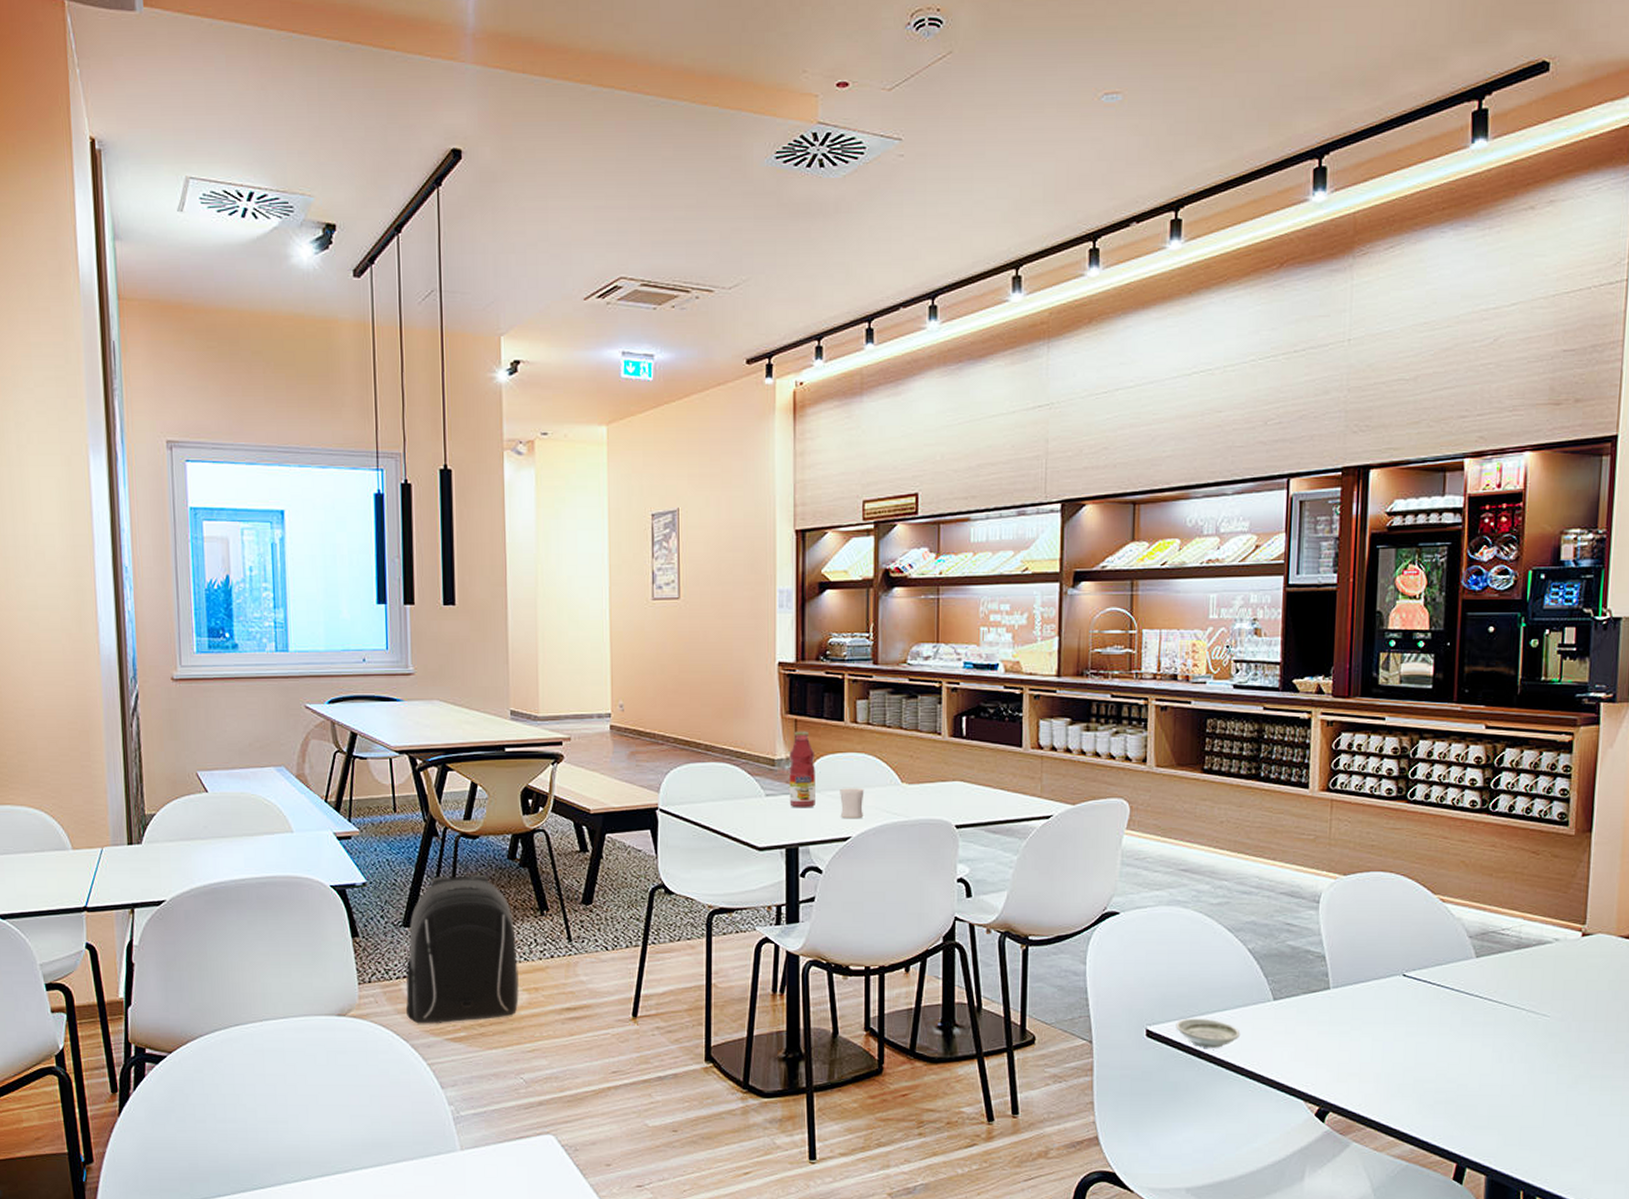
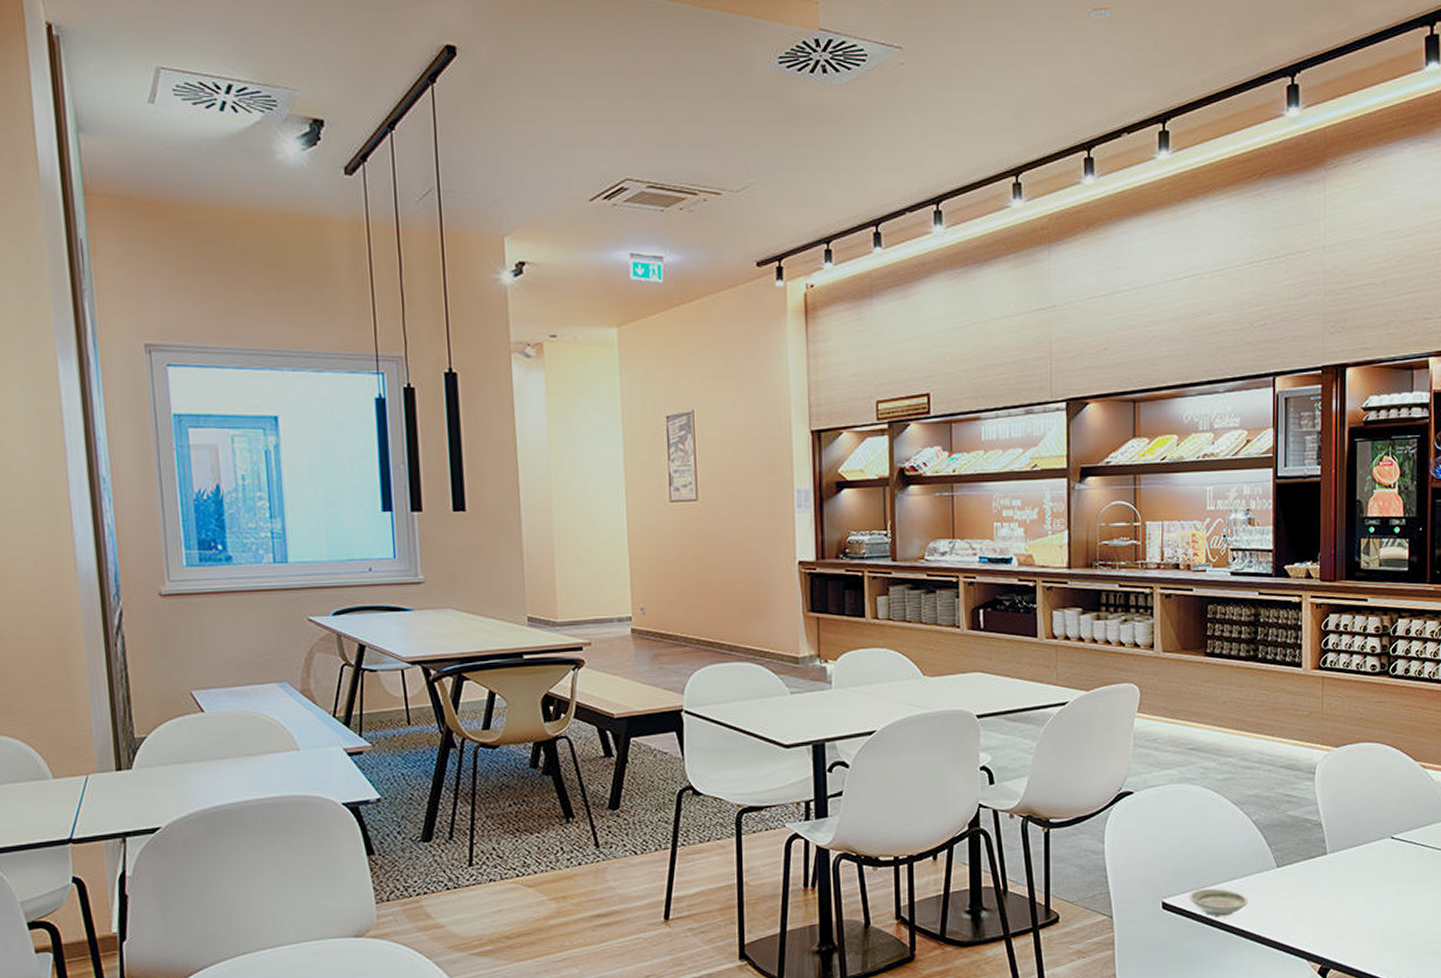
backpack: present [405,874,519,1024] -> none [426,784,547,941]
fruit juice: present [789,731,815,808] -> none [813,628,840,705]
mug: present [840,788,864,819] -> none [864,682,888,713]

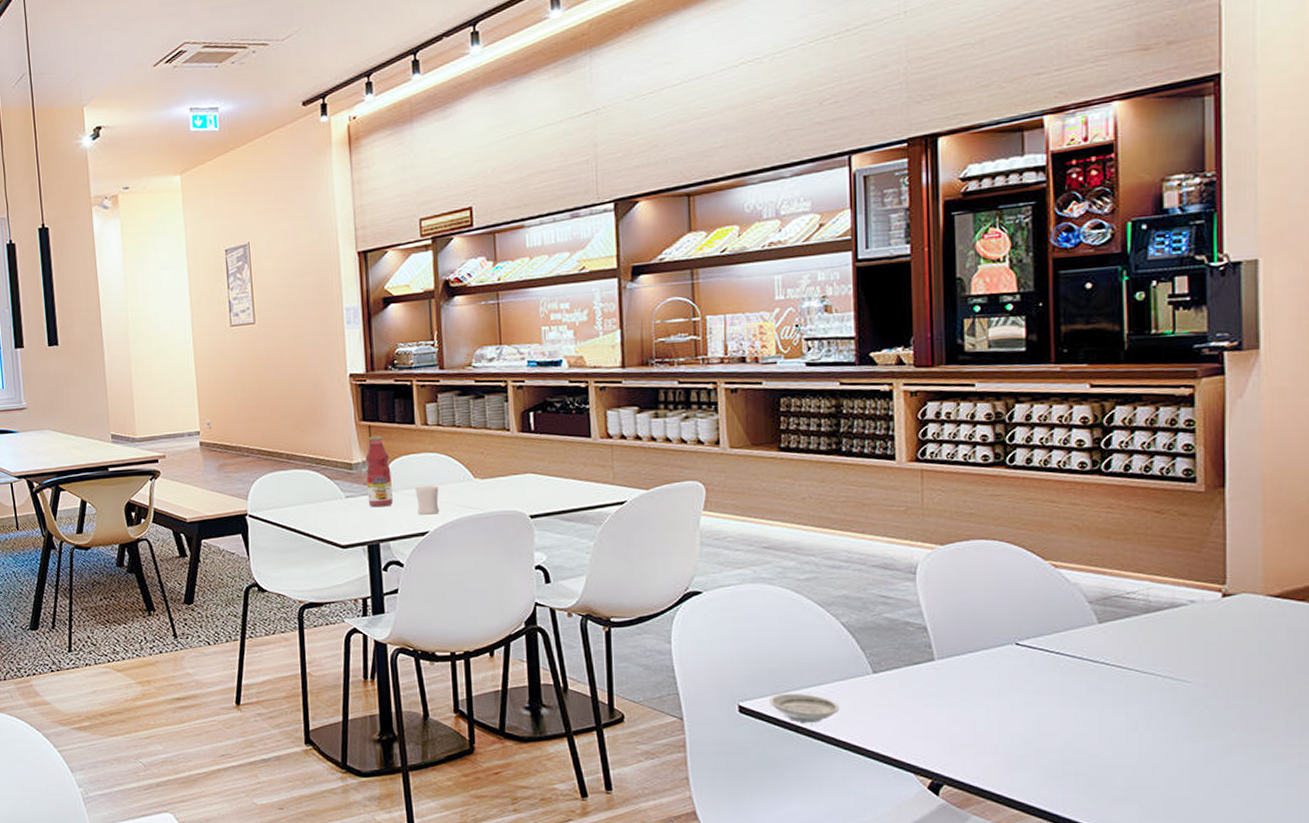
fruit juice: none [813,628,840,705] -> present [365,435,393,508]
mug: none [864,682,888,713] -> present [415,485,439,515]

